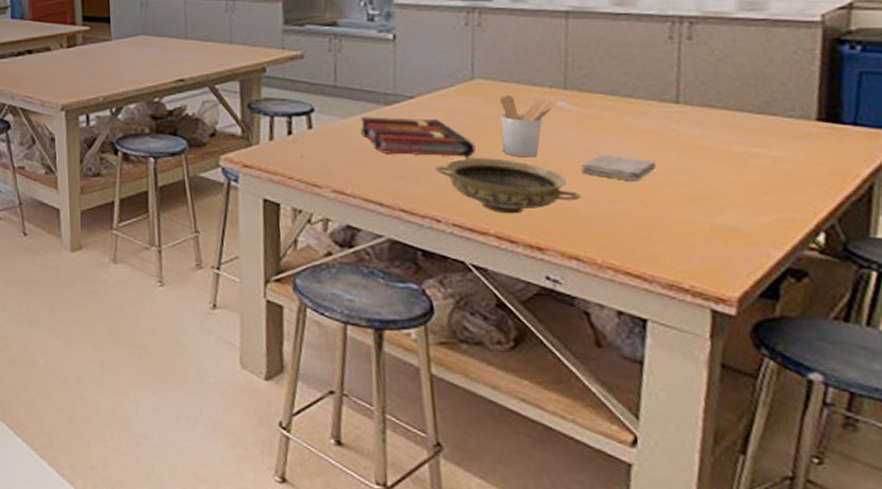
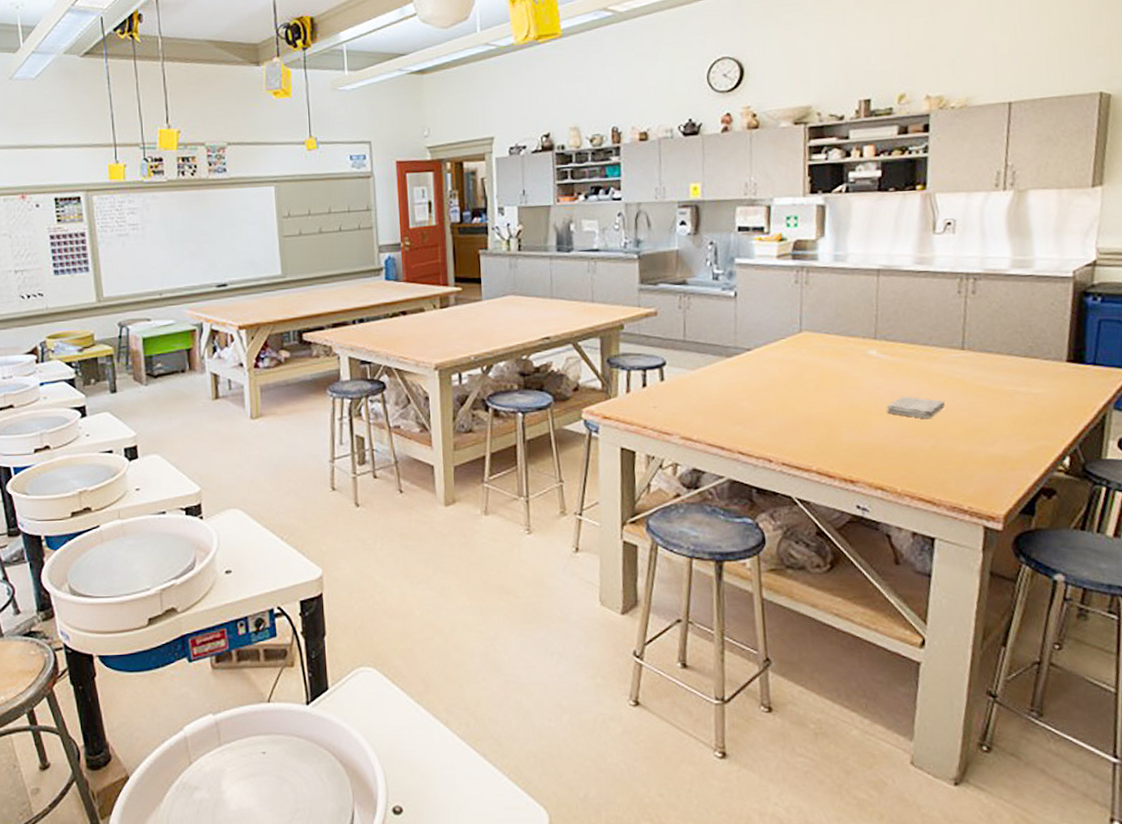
book: present [360,117,476,157] -> none [705,368,802,403]
ceramic bowl: present [435,158,582,214] -> none [768,402,887,452]
utensil holder: present [499,95,557,158] -> none [822,346,868,402]

